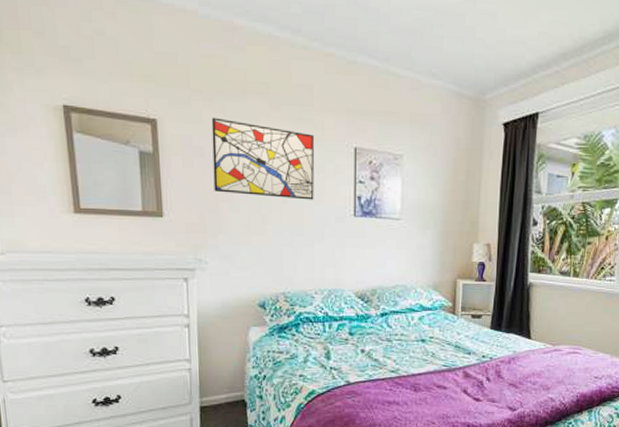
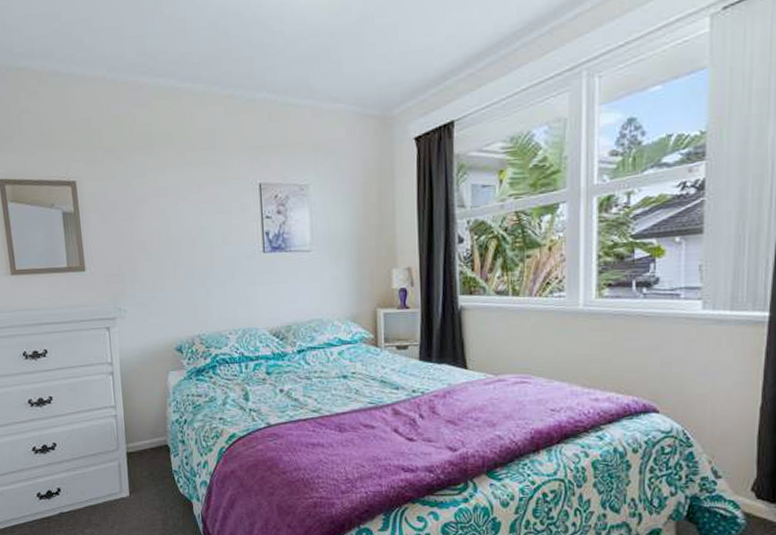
wall art: present [211,117,314,200] -> none [123,172,223,243]

